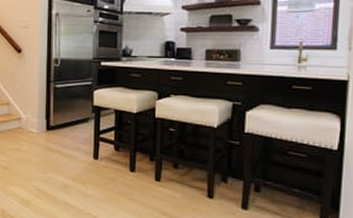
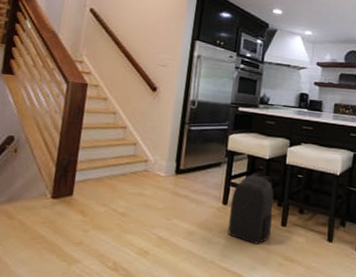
backpack: none [101,127,146,198] -> present [228,173,274,244]

